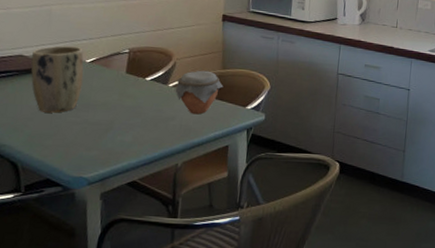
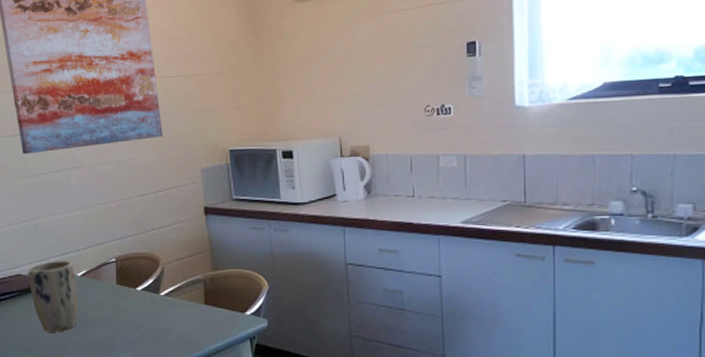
jar: present [175,70,224,115] -> none [167,274,217,325]

